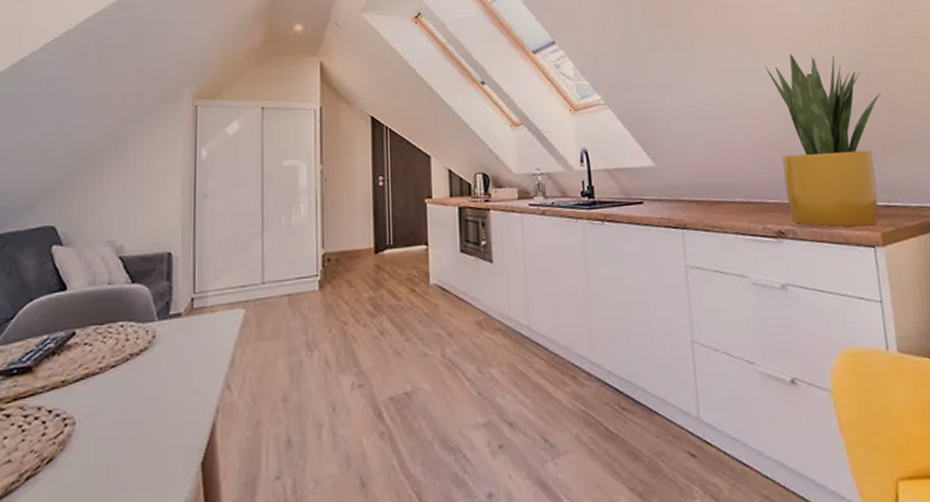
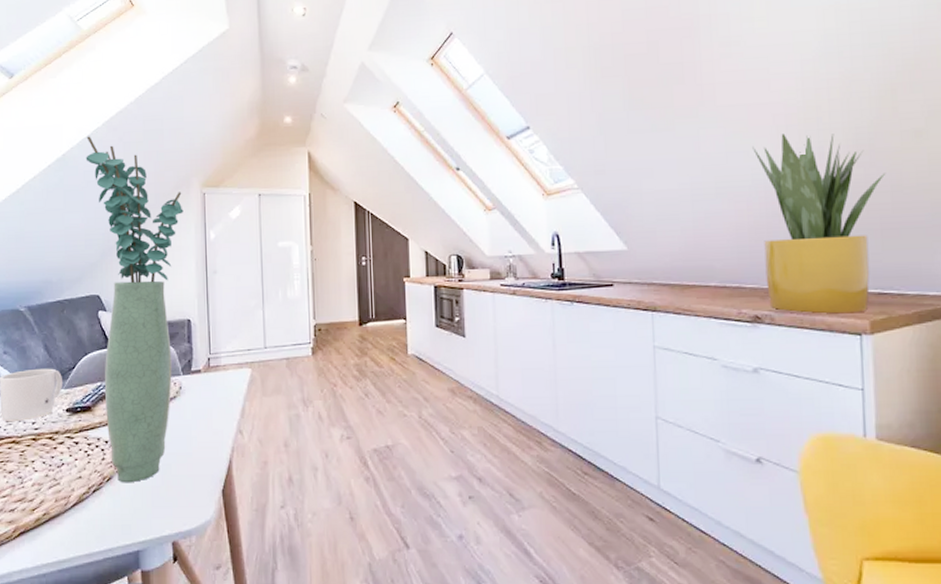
vase: none [50,39,170,464] -> present [85,136,184,483]

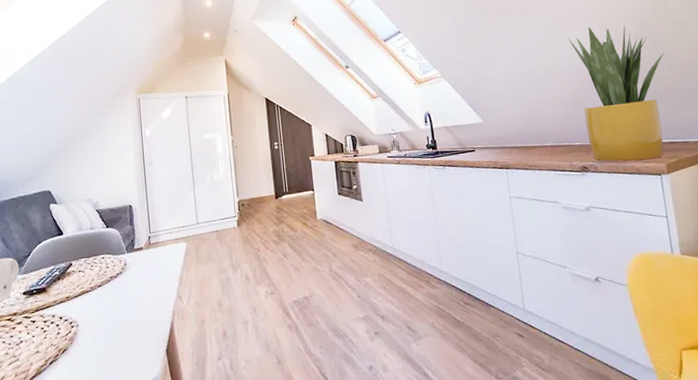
vase: present [85,136,184,483] -> none [34,57,122,353]

